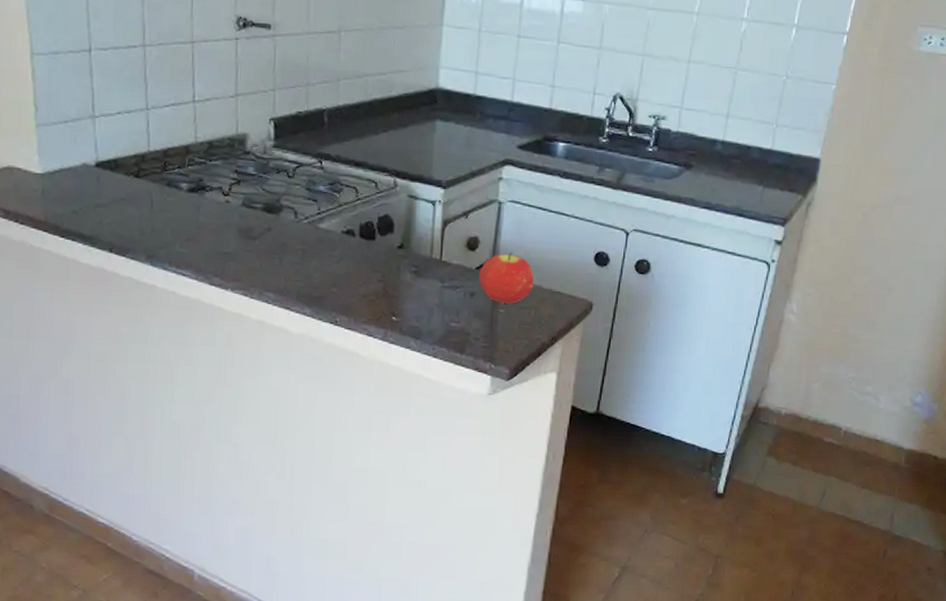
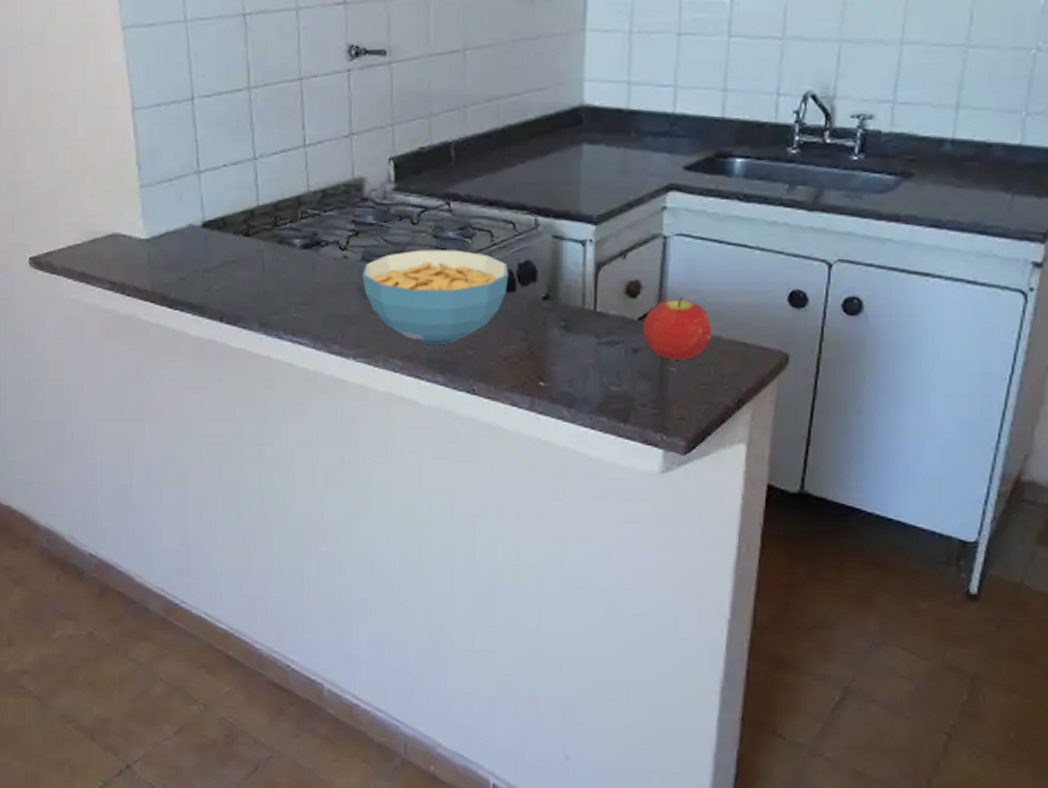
cereal bowl: none [242,199,370,282] -> present [363,250,509,344]

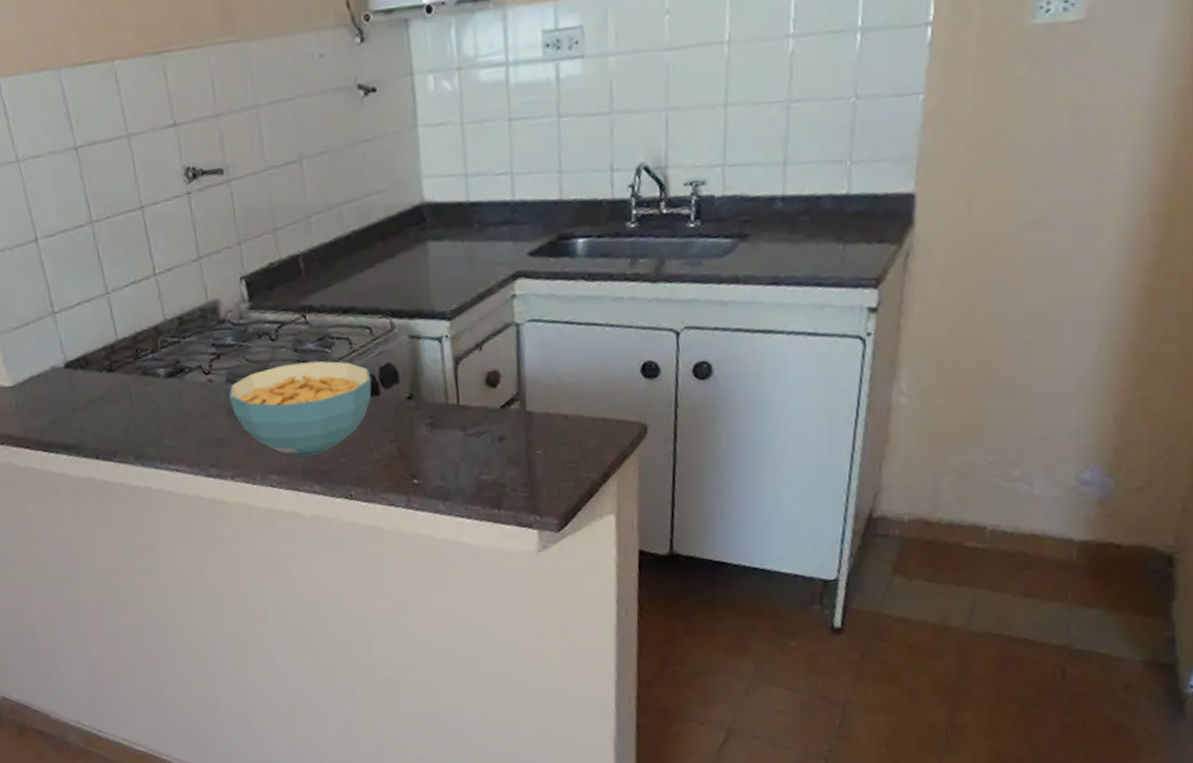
fruit: present [643,296,711,360] -> none [506,380,572,443]

